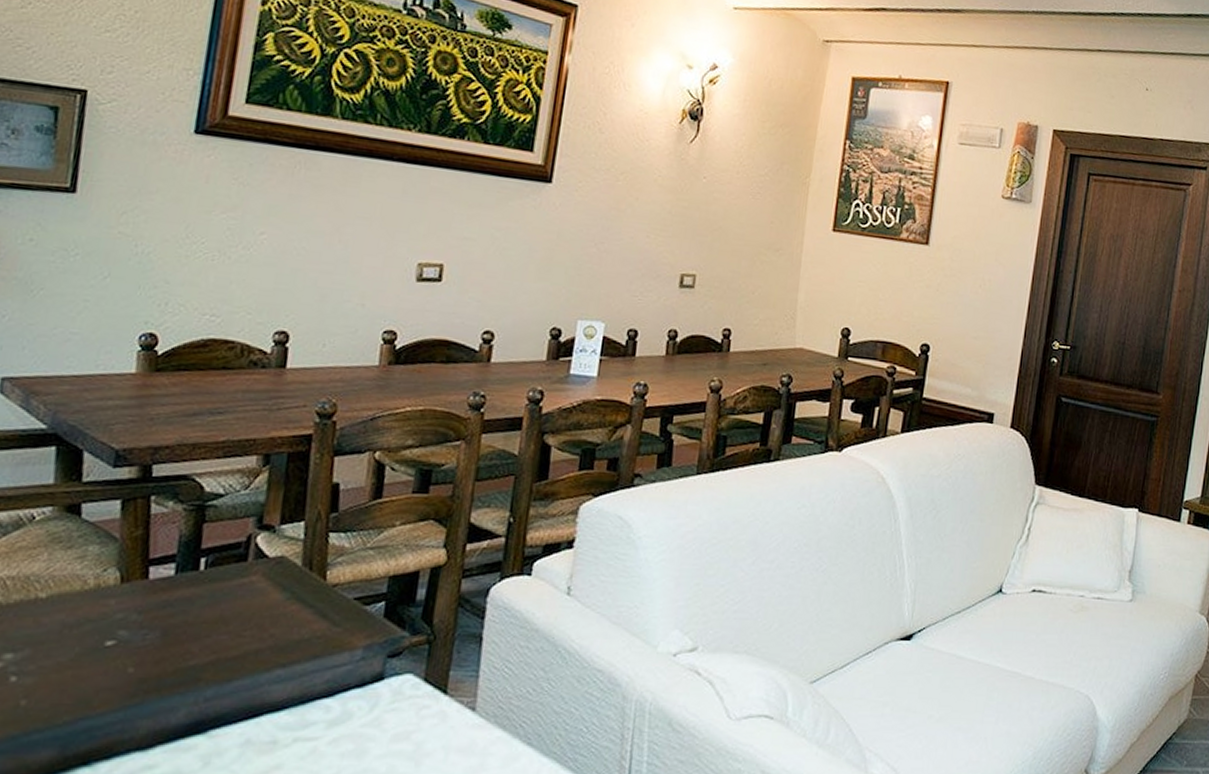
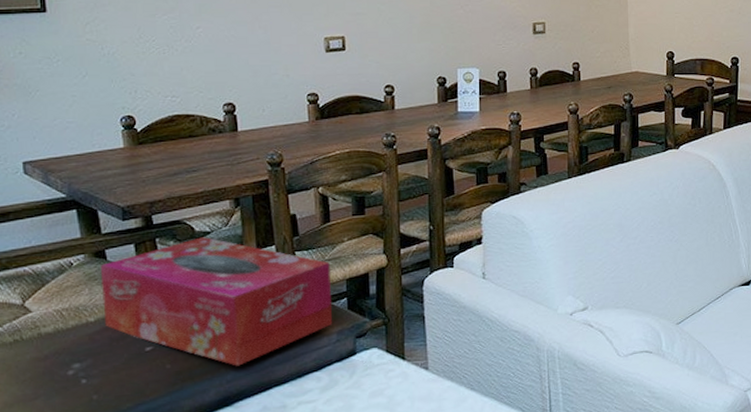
tissue box: none [59,500,372,680] -> present [100,237,333,366]

